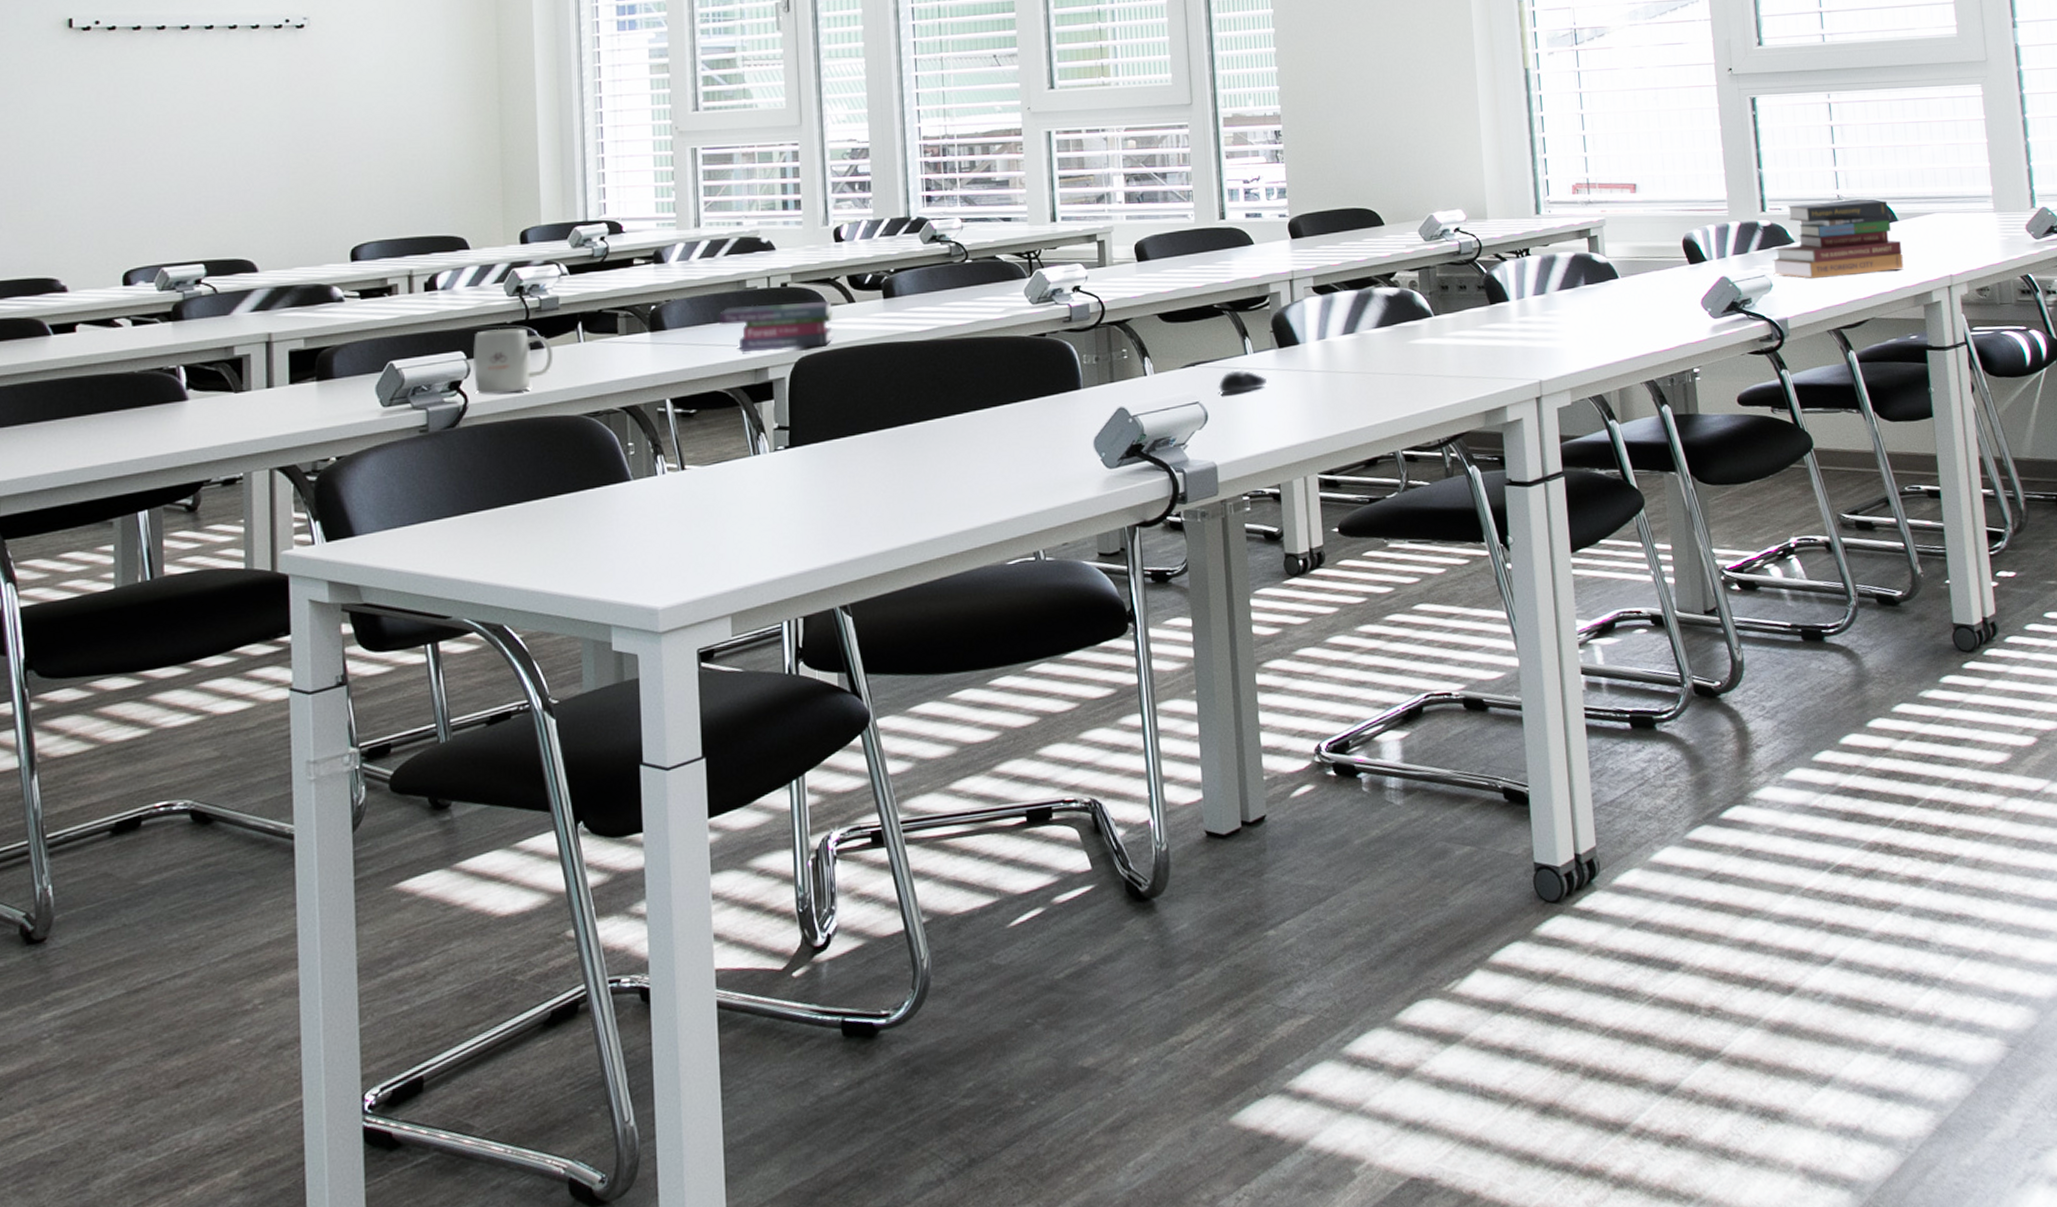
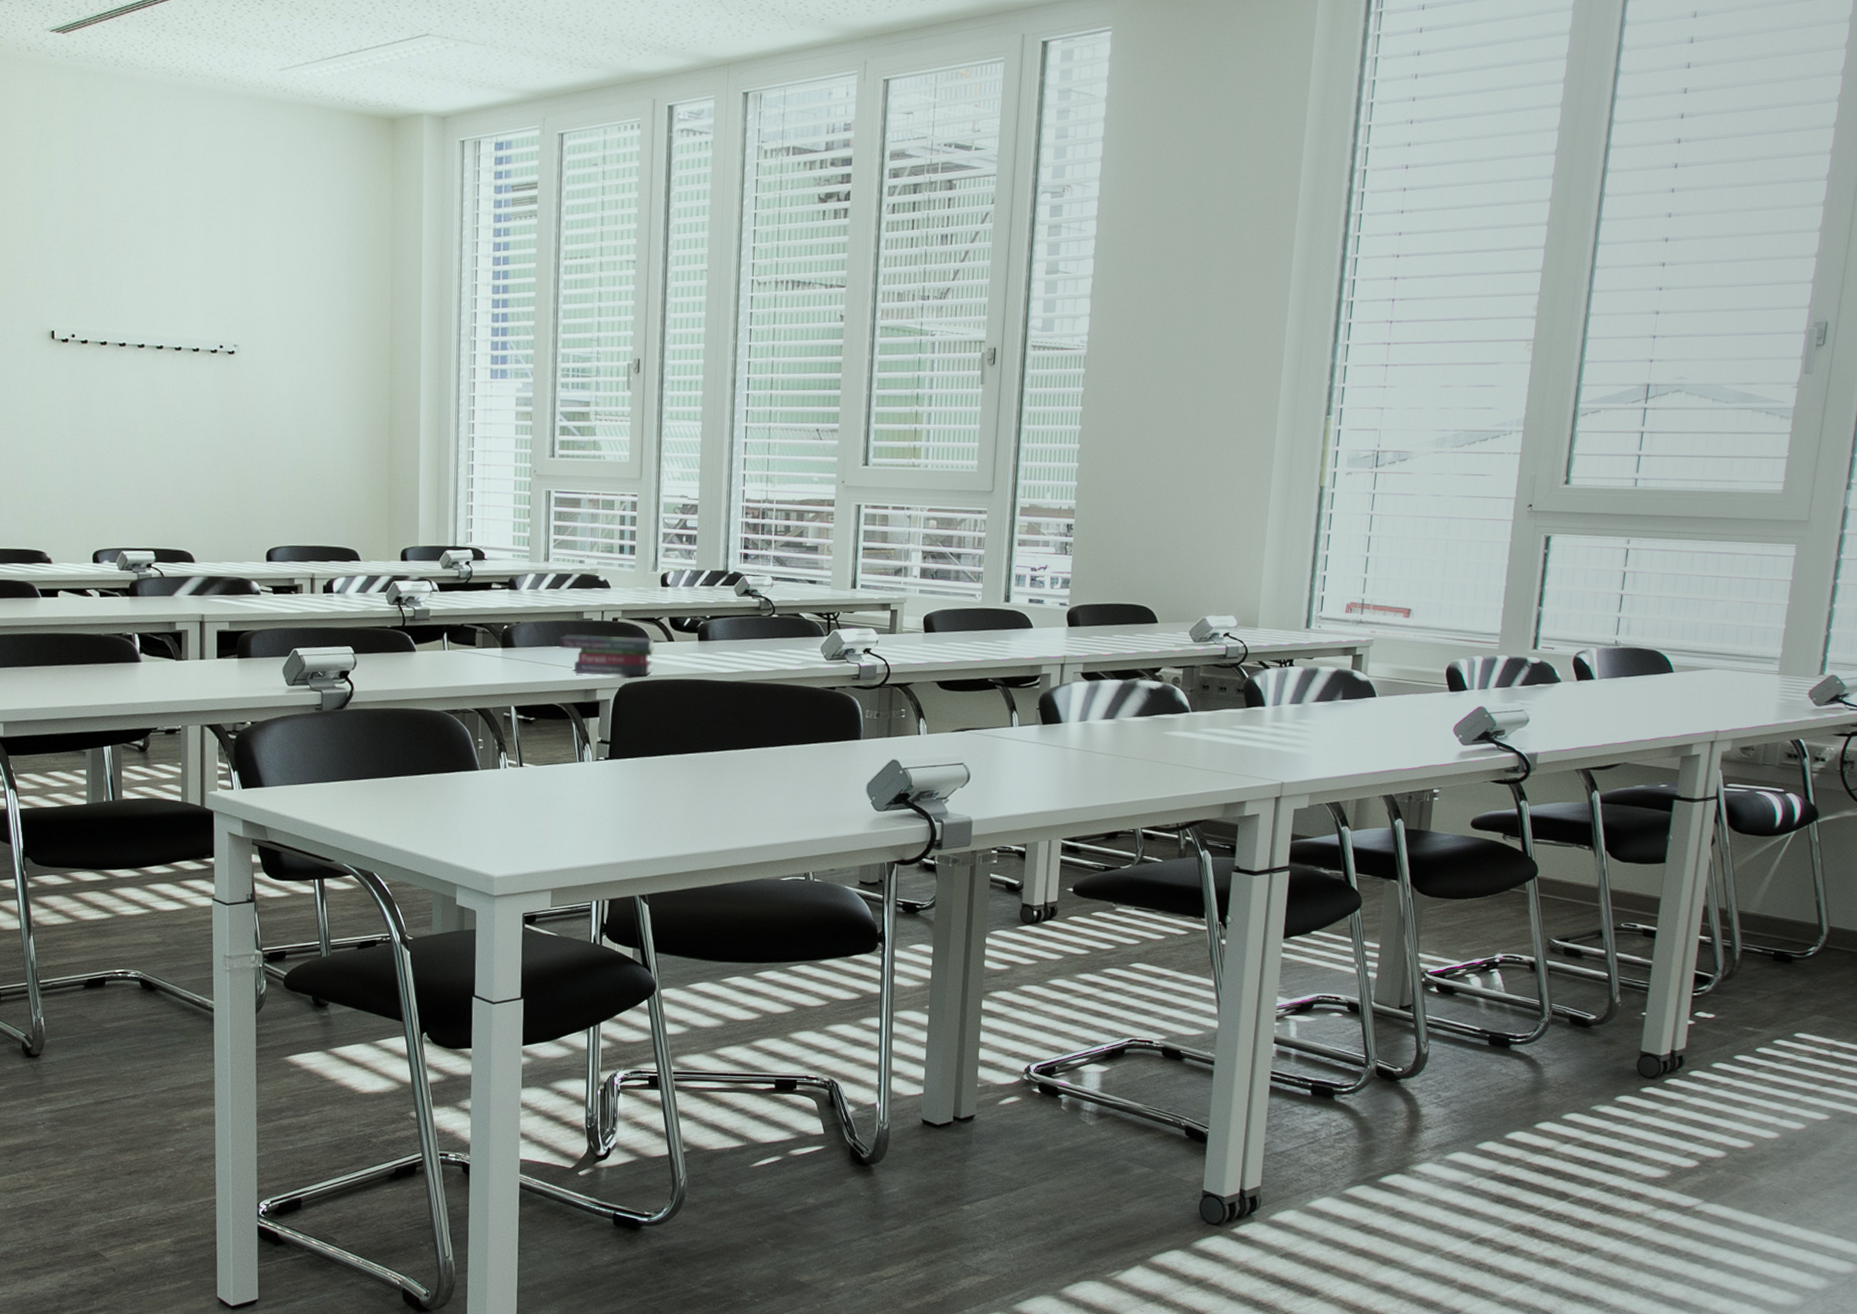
mug: present [473,328,554,395] -> none [359,630,423,686]
computer mouse: present [1219,370,1267,394] -> none [983,739,1027,760]
books: present [1772,199,1904,278] -> none [1532,646,1672,720]

